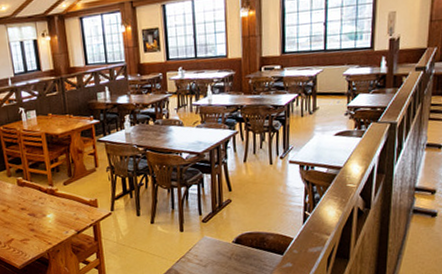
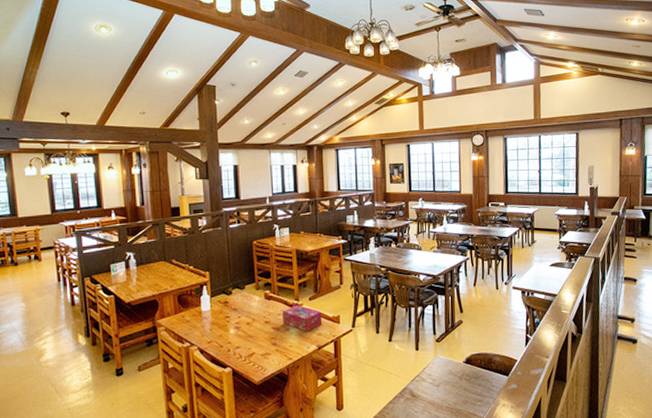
tissue box: none [36,190,80,217] -> present [282,305,322,332]

